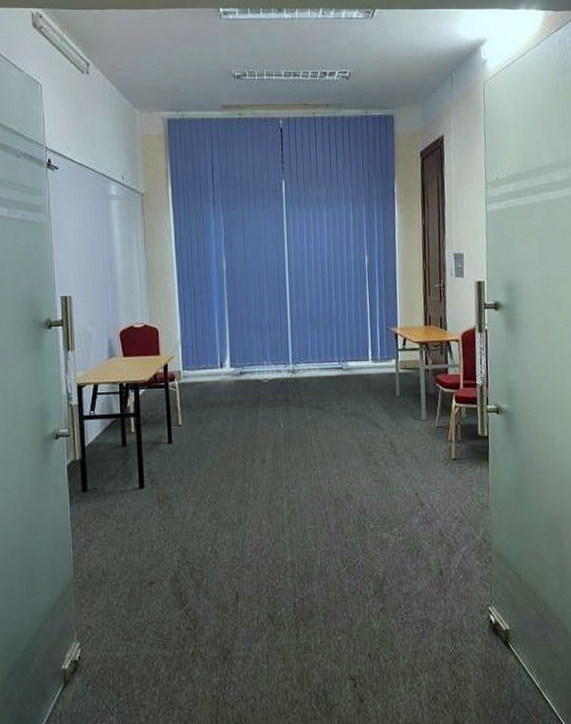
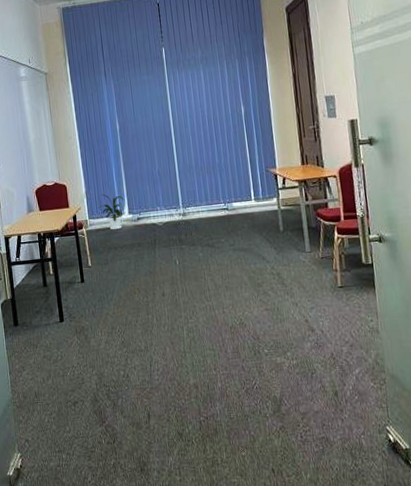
house plant: none [193,343,226,385] -> present [97,194,124,230]

